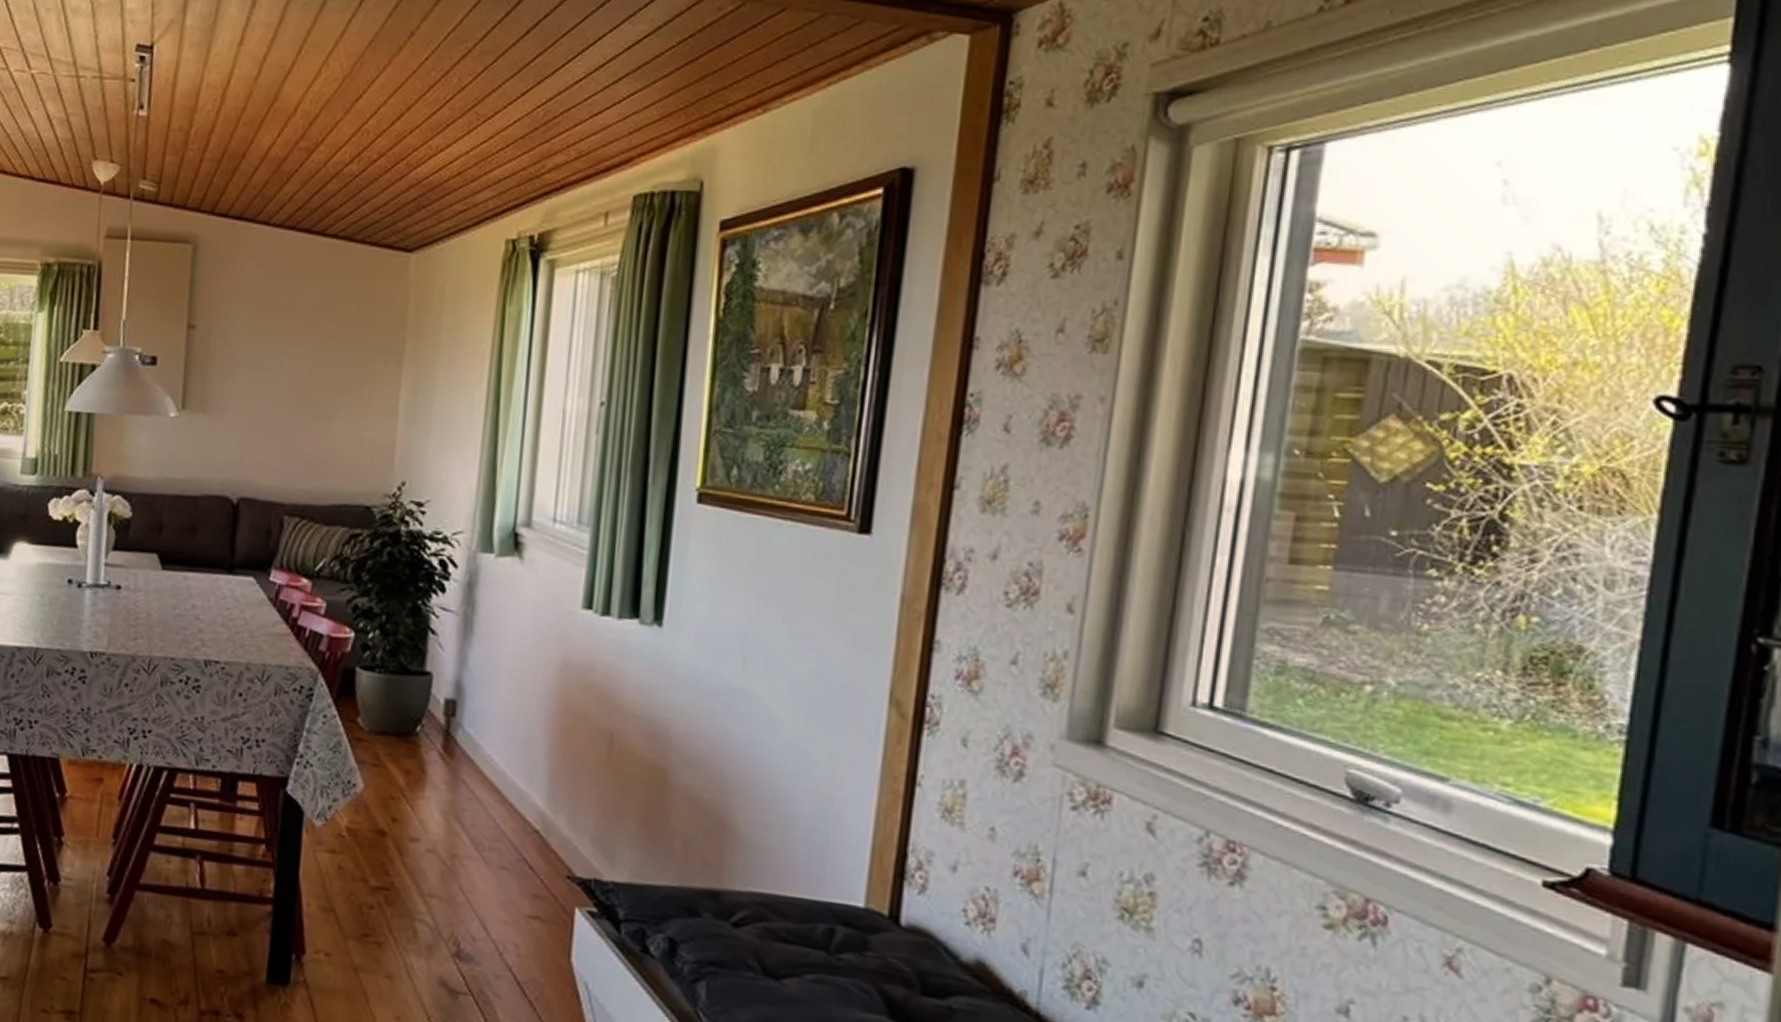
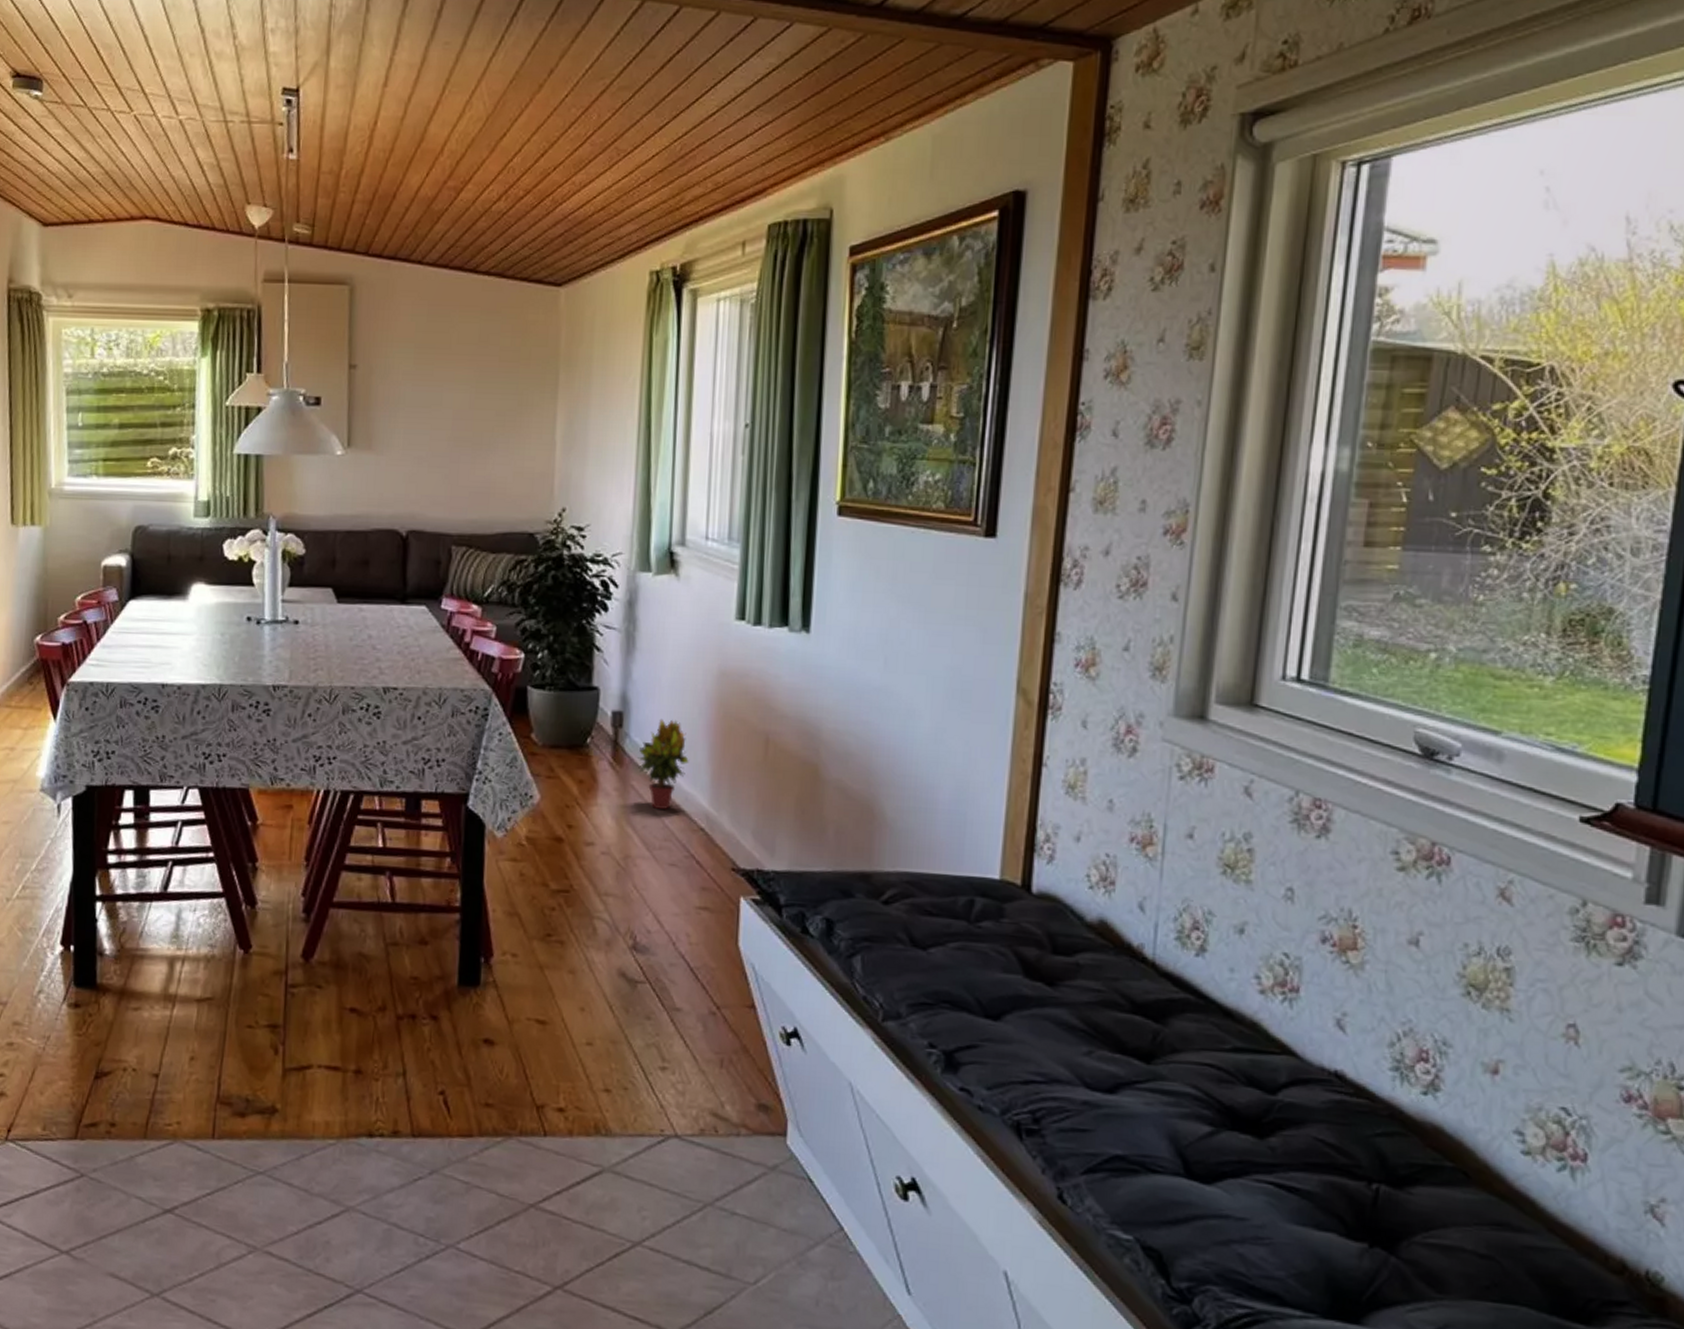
potted plant: none [470,709,526,809] -> present [638,718,689,811]

